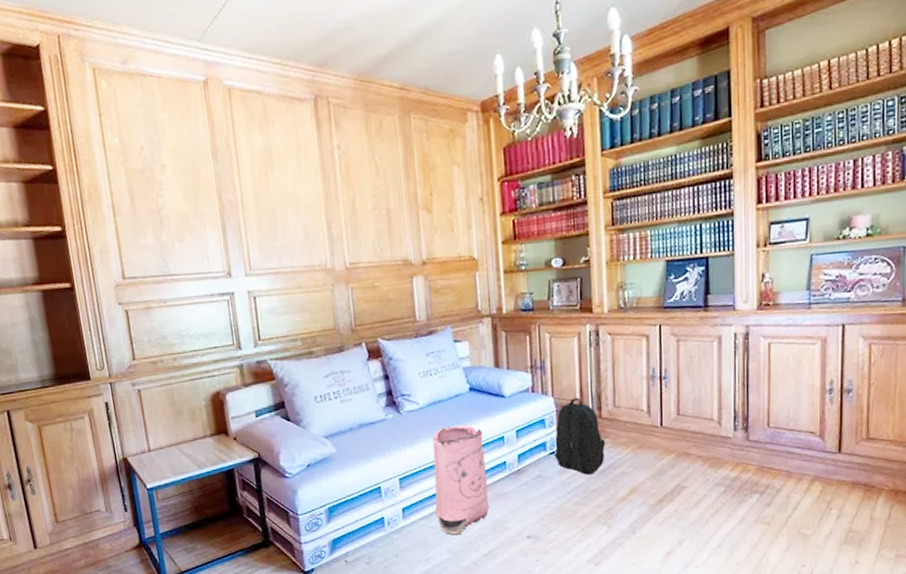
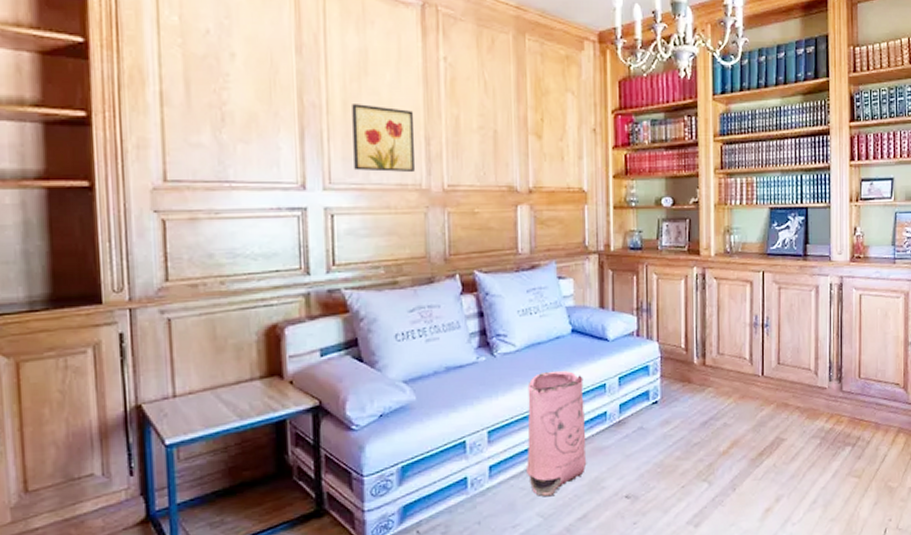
wall art: none [262,197,320,257] -> present [352,104,415,173]
backpack: present [554,397,606,475] -> none [657,343,709,427]

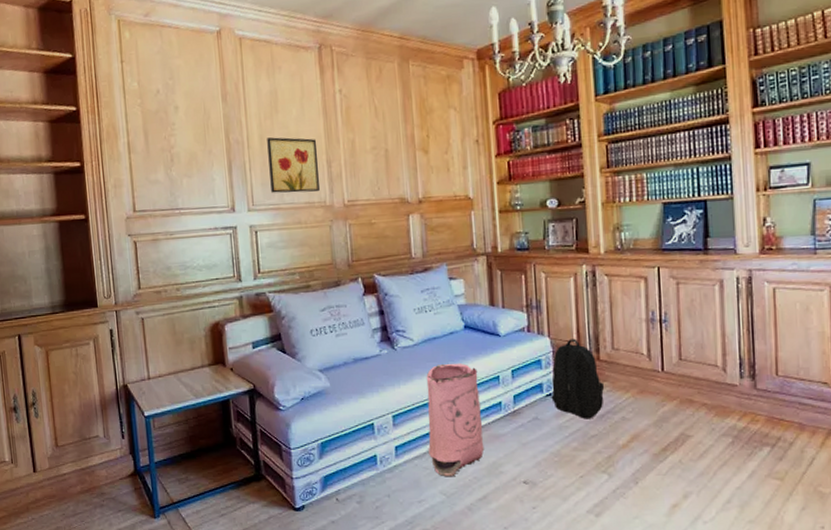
backpack: none [657,343,709,427] -> present [551,338,605,419]

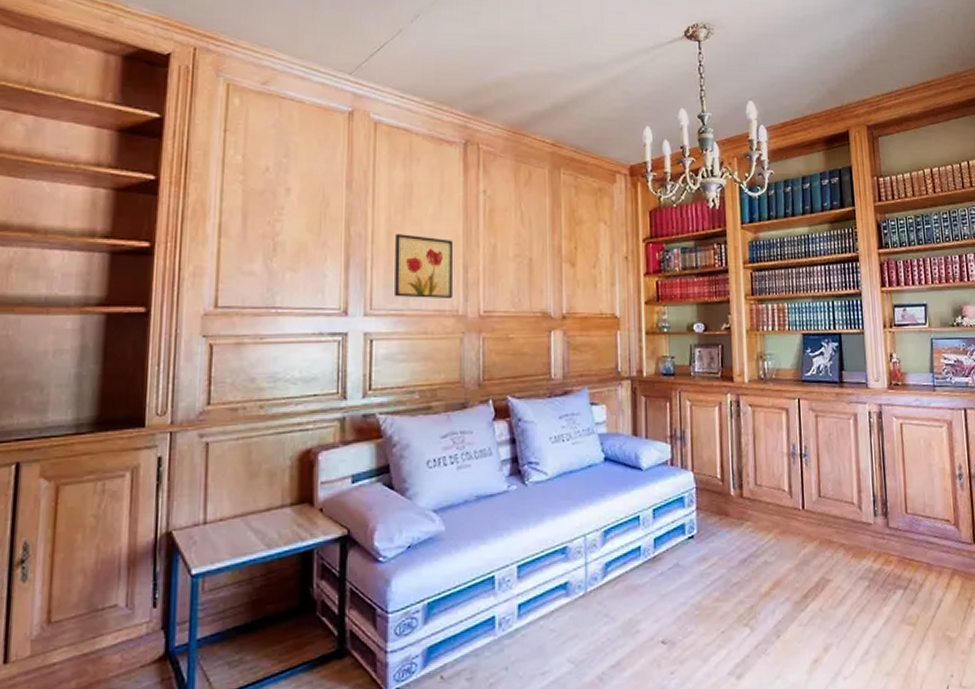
bag: present [426,362,485,477] -> none [557,500,620,641]
backpack: present [551,338,605,419] -> none [693,473,748,565]

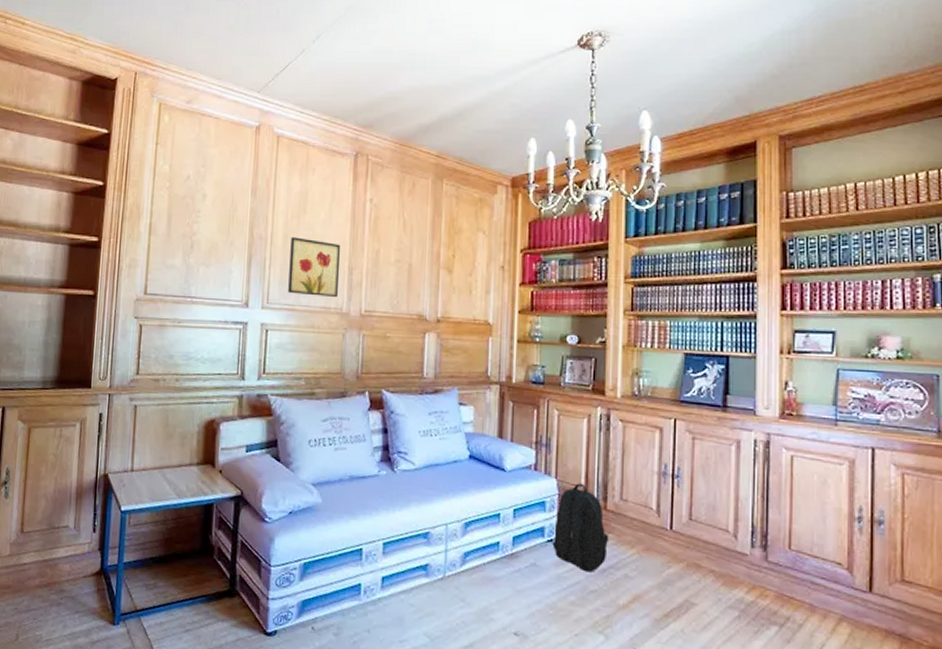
backpack: none [693,473,748,565] -> present [552,483,610,572]

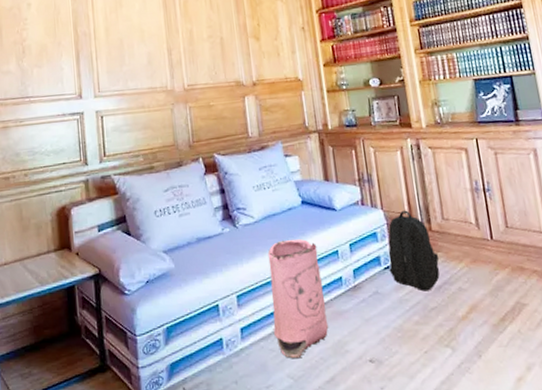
wall art: present [288,237,341,298] -> none [112,29,161,80]
bag: none [417,493,478,618] -> present [267,238,329,359]

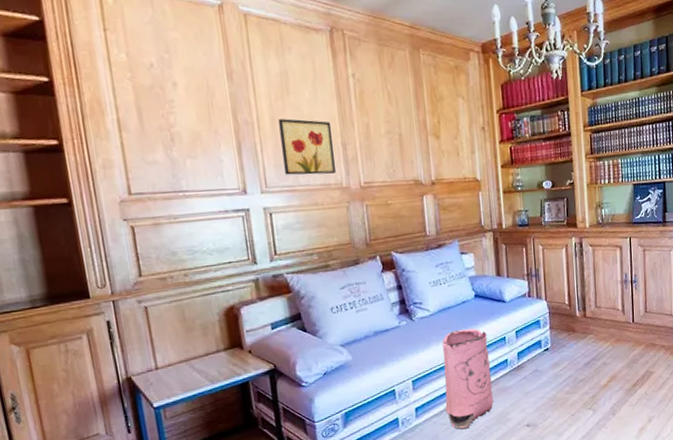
wall art: none [112,29,161,80] -> present [278,119,335,175]
backpack: present [388,210,440,291] -> none [548,300,590,367]

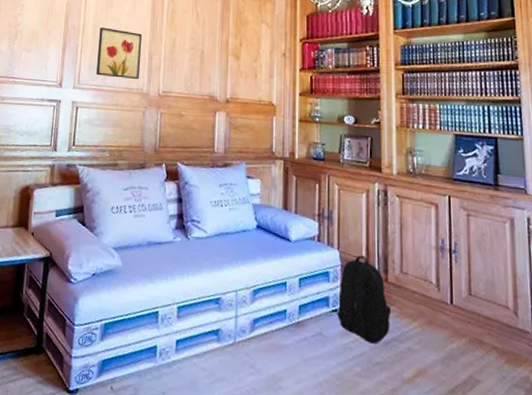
bag: present [442,328,494,430] -> none [209,260,266,384]
backpack: none [548,300,590,367] -> present [337,255,392,344]

